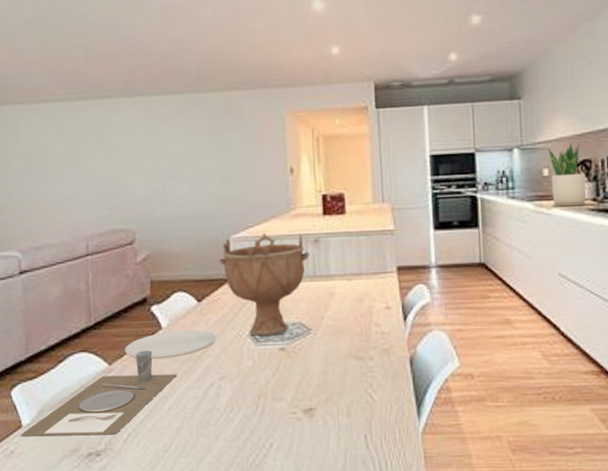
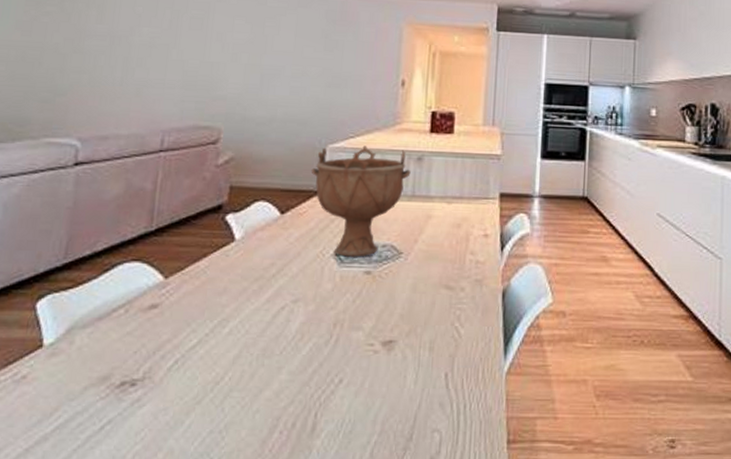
place setting: present [19,350,177,436] -> none [37,264,244,360]
plate: present [124,329,216,360] -> none [186,243,296,275]
planter: present [548,143,587,207] -> none [657,87,690,149]

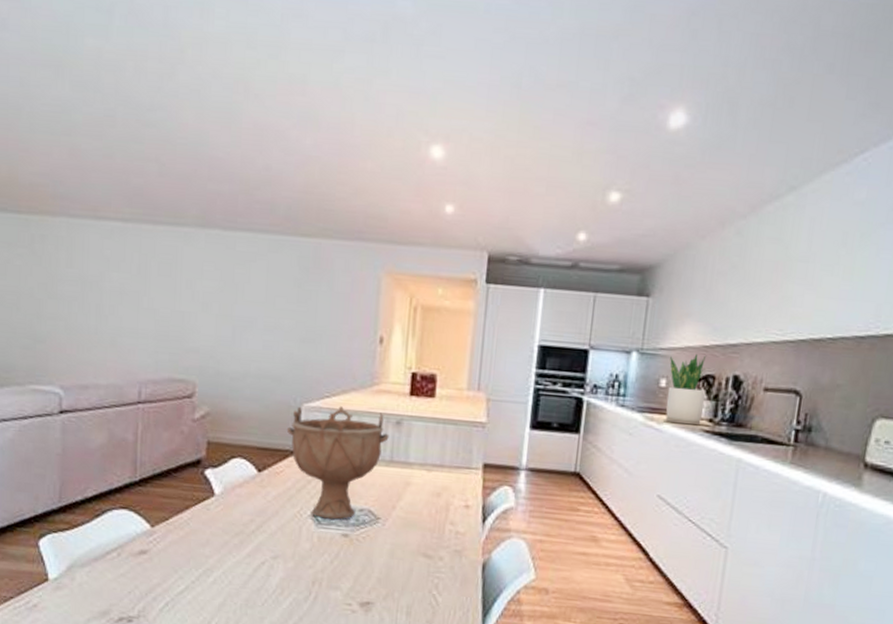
planter: none [657,87,690,149] -> present [665,354,706,426]

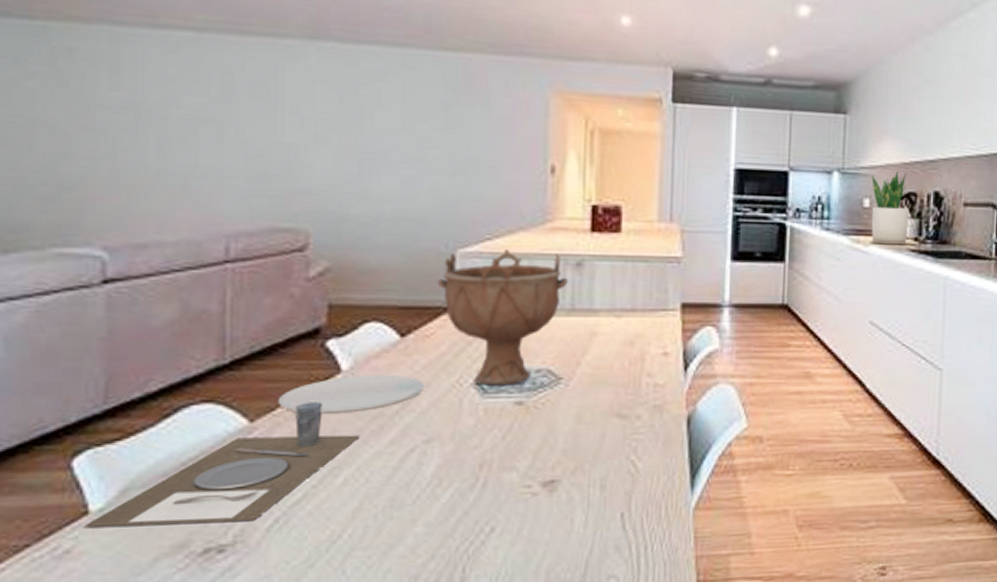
place setting: none [44,516,226,601] -> present [82,402,360,527]
plate: none [170,499,274,529] -> present [277,374,424,415]

